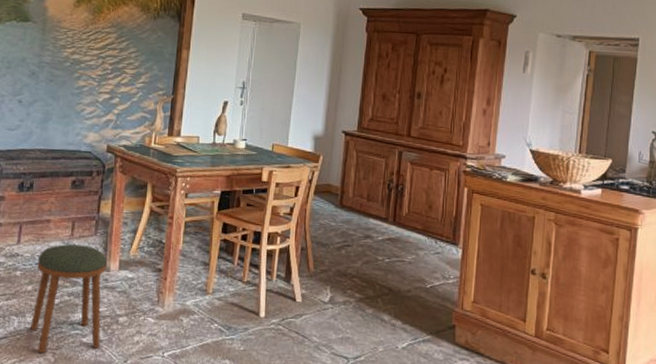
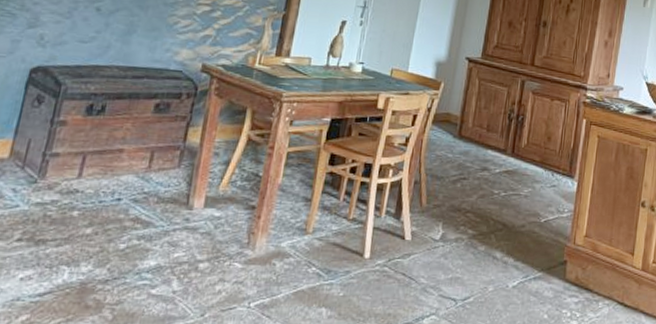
stool: present [30,244,107,354] -> none [85,178,190,311]

